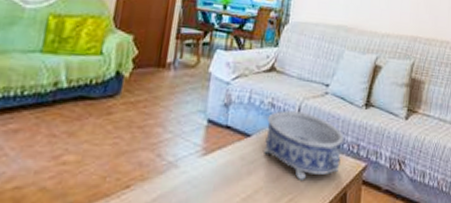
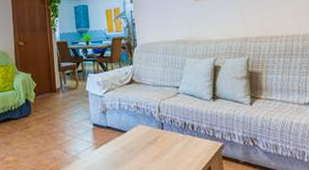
decorative bowl: present [264,110,344,182] -> none [136,109,201,161]

